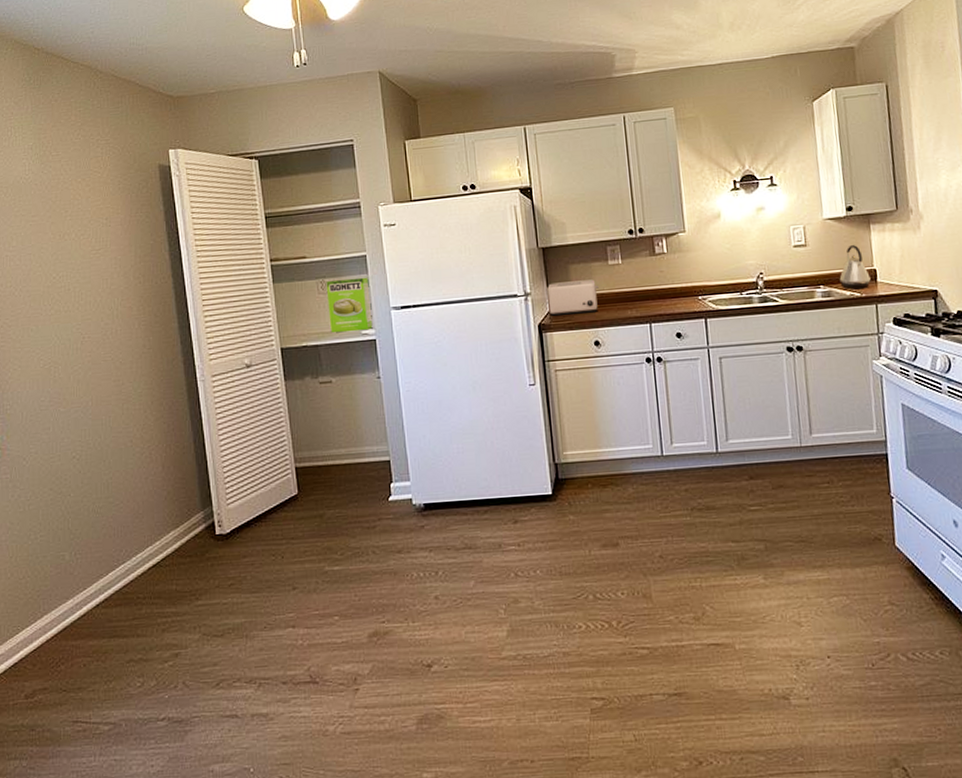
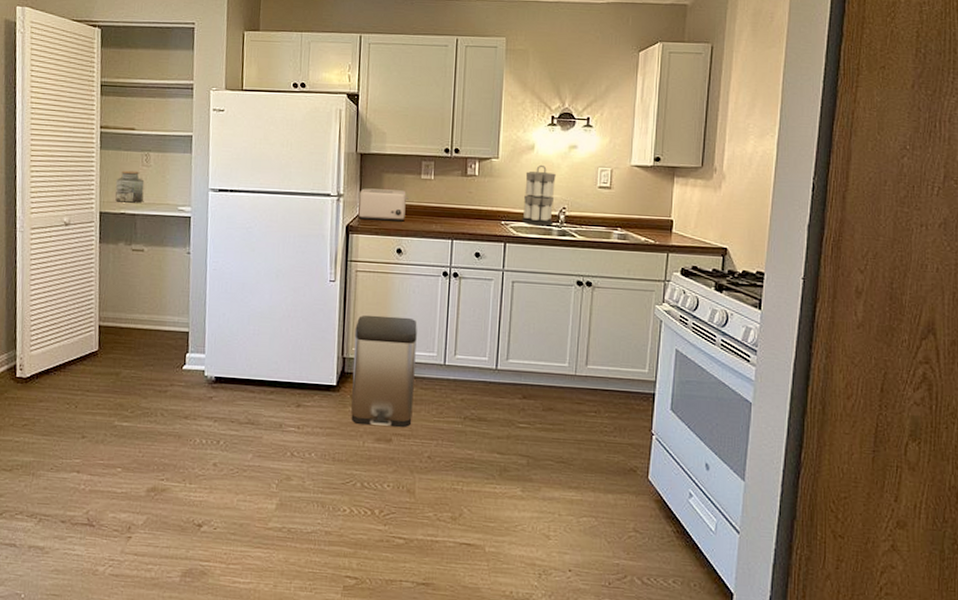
jar: none [293,300,324,335] -> present [115,170,145,203]
cake mix box: present [326,277,373,334] -> none [149,154,191,207]
pedal bin: none [563,411,637,532] -> present [351,315,417,427]
spice rack: none [715,232,752,296] -> present [522,164,556,226]
kettle: present [839,245,871,290] -> none [637,194,666,237]

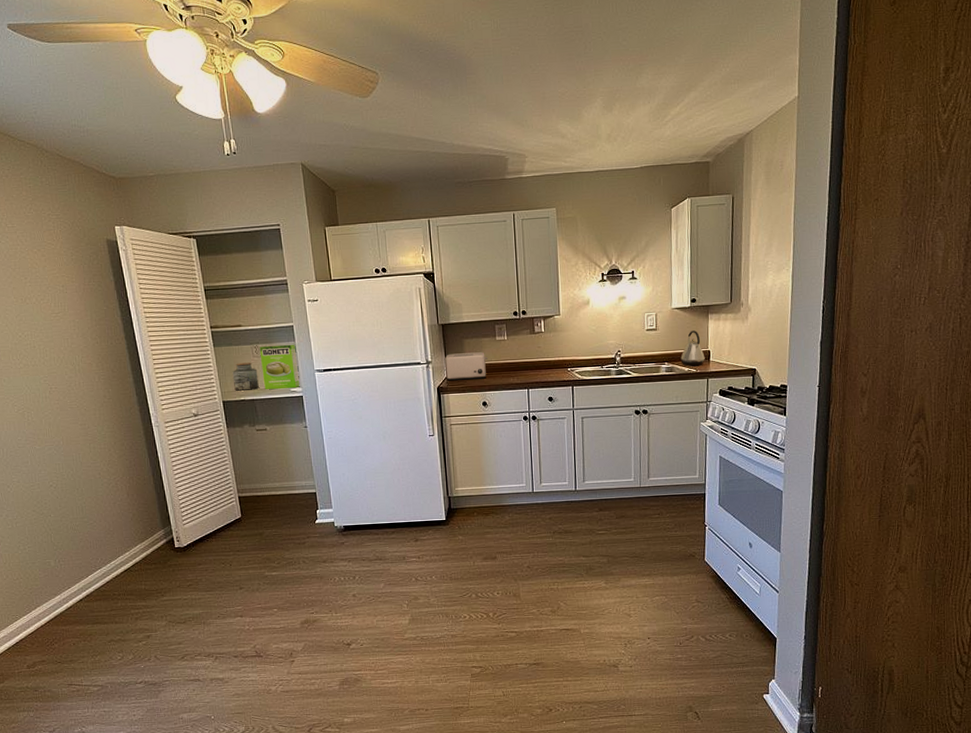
cake mix box: none [149,154,191,207] -> present [259,344,300,390]
pedal bin: present [351,315,417,427] -> none [455,457,511,548]
spice rack: present [522,164,556,226] -> none [584,316,611,369]
kettle: none [637,194,666,237] -> present [680,331,705,367]

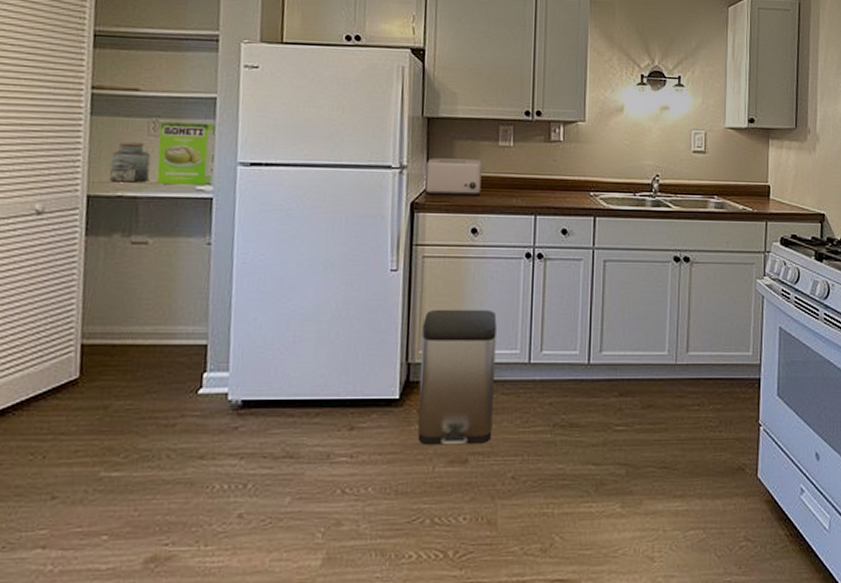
pedal bin: none [455,457,511,548] -> present [417,309,497,445]
kettle: present [680,331,705,367] -> none [734,158,764,204]

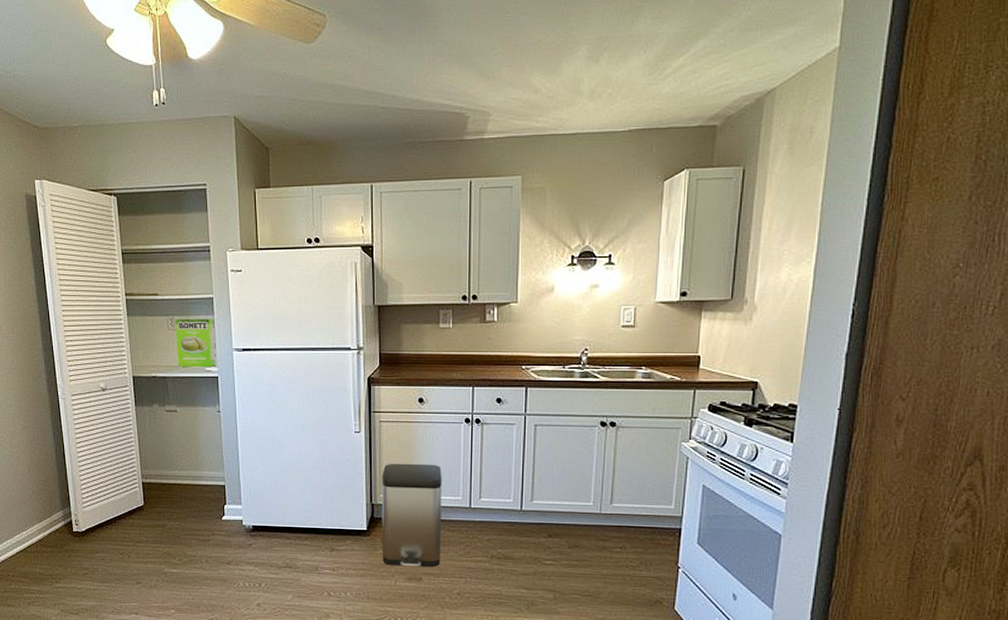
jar: present [109,142,151,183] -> none [145,335,172,366]
toaster: present [425,158,485,196] -> none [379,340,428,372]

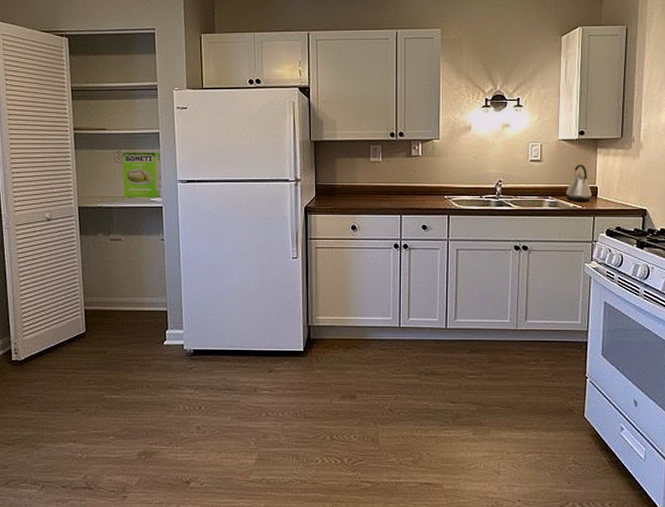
pedal bin: present [381,463,442,567] -> none [317,286,373,385]
kettle: none [662,331,693,374] -> present [565,165,592,203]

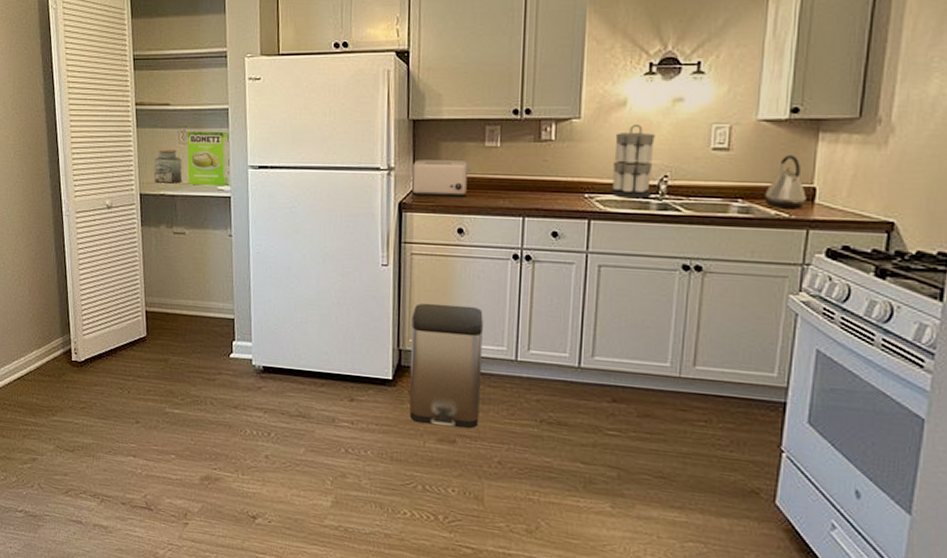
jar: none [91,168,118,197] -> present [153,149,182,184]
toaster: none [315,172,360,202] -> present [412,160,471,197]
pedal bin: none [317,286,373,385] -> present [409,303,483,428]
spice rack: none [463,143,491,198] -> present [611,123,655,199]

